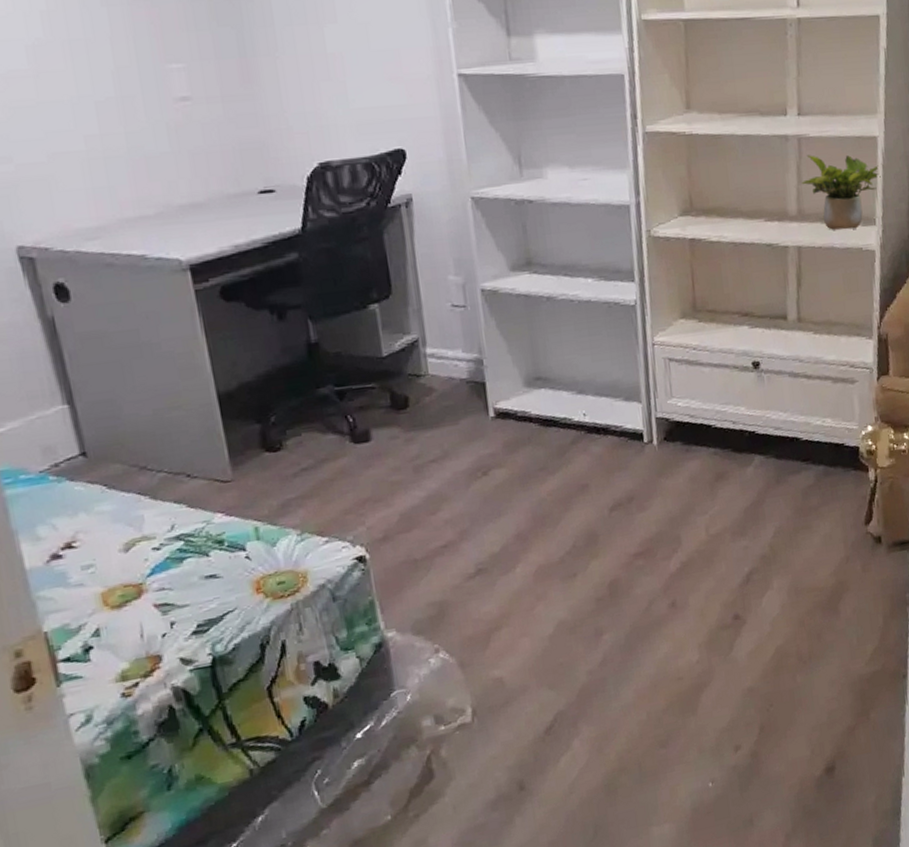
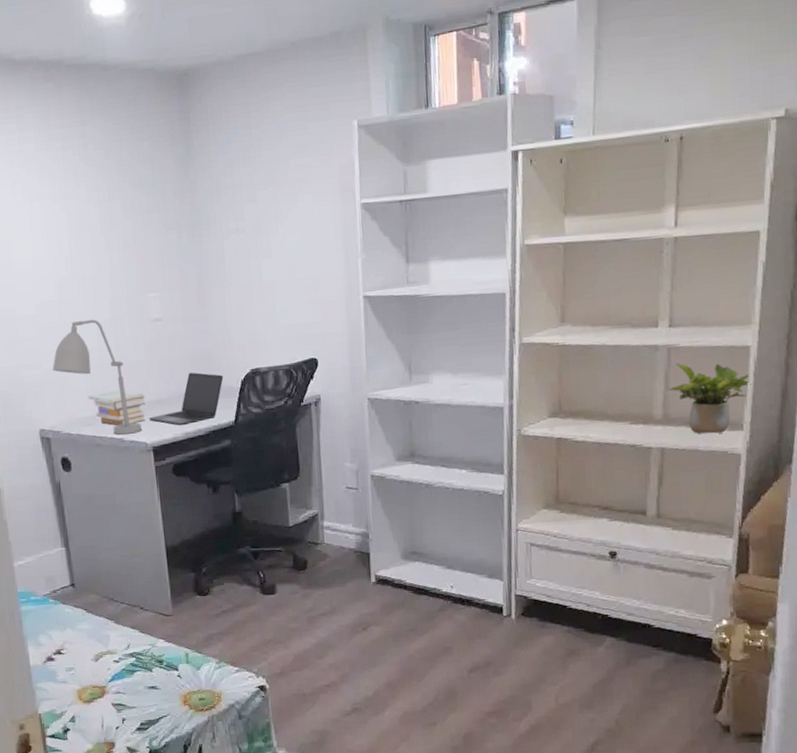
desk lamp: none [30,96,172,251] -> present [52,319,142,435]
books: none [88,190,175,239] -> present [88,389,146,426]
laptop: none [181,166,283,237] -> present [149,372,224,426]

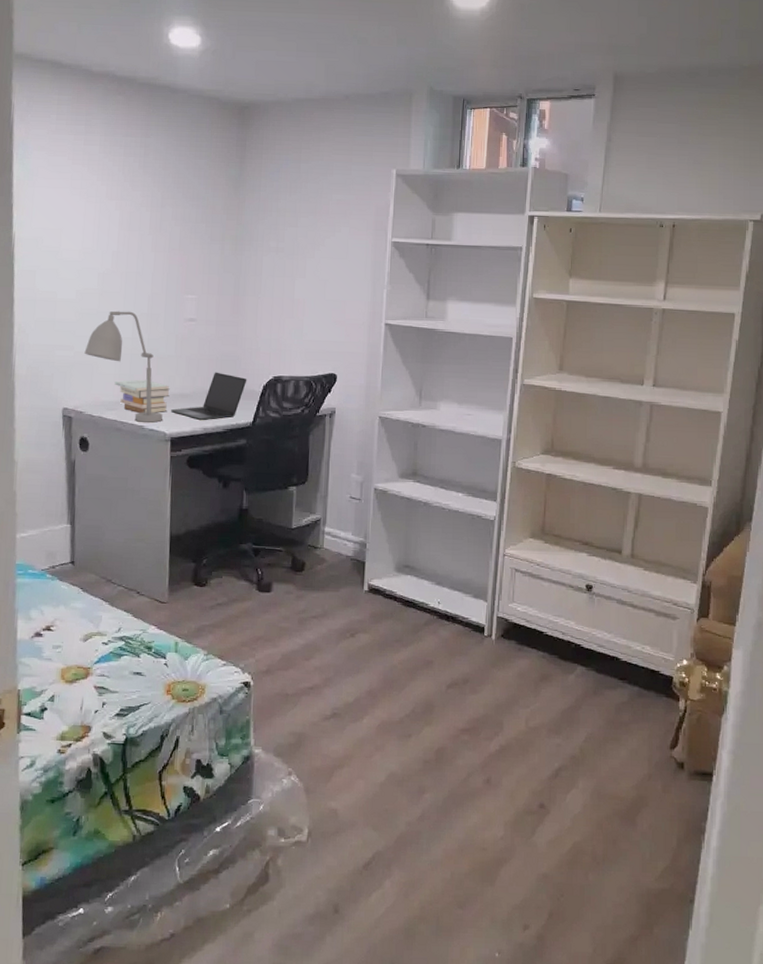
potted plant: present [669,363,751,434] -> none [649,419,721,487]

